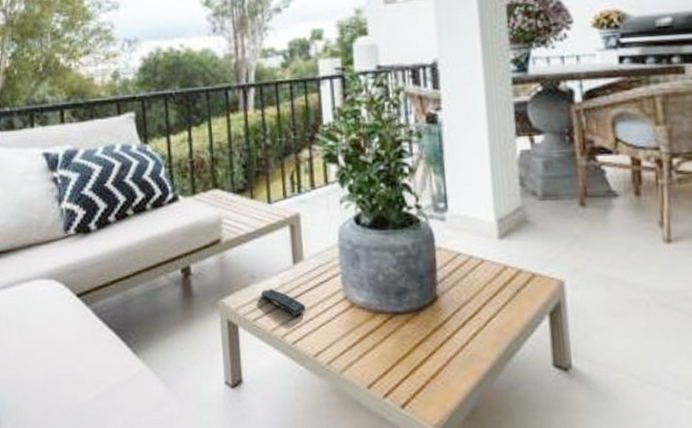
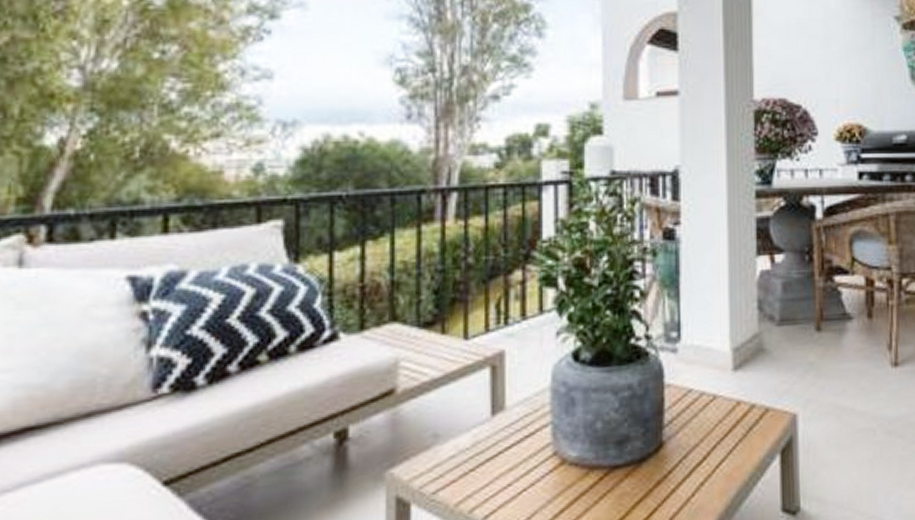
remote control: present [260,289,306,316] -> none [445,449,505,482]

